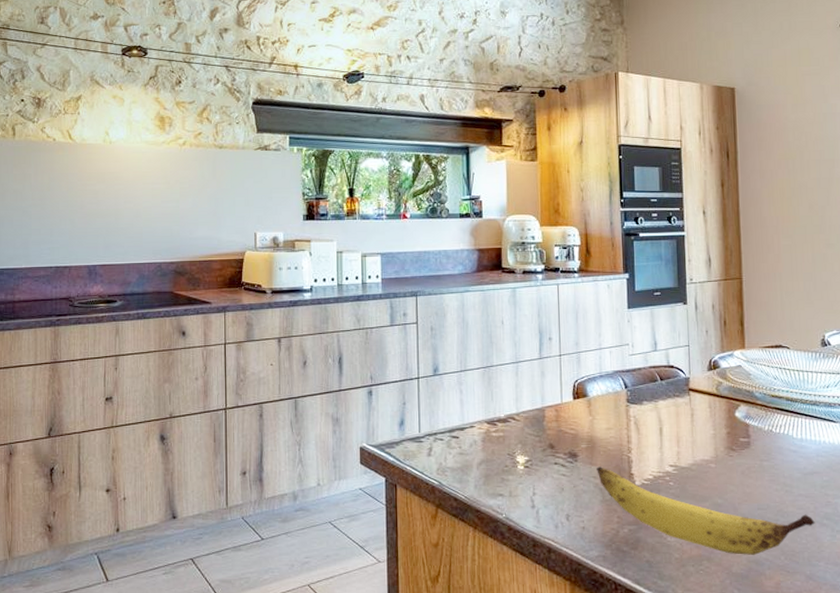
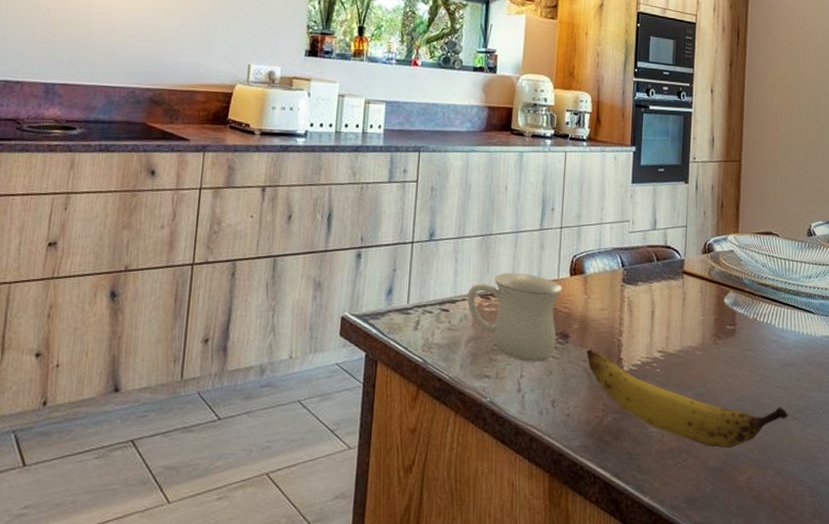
mug: none [474,400,567,481] -> present [467,273,563,362]

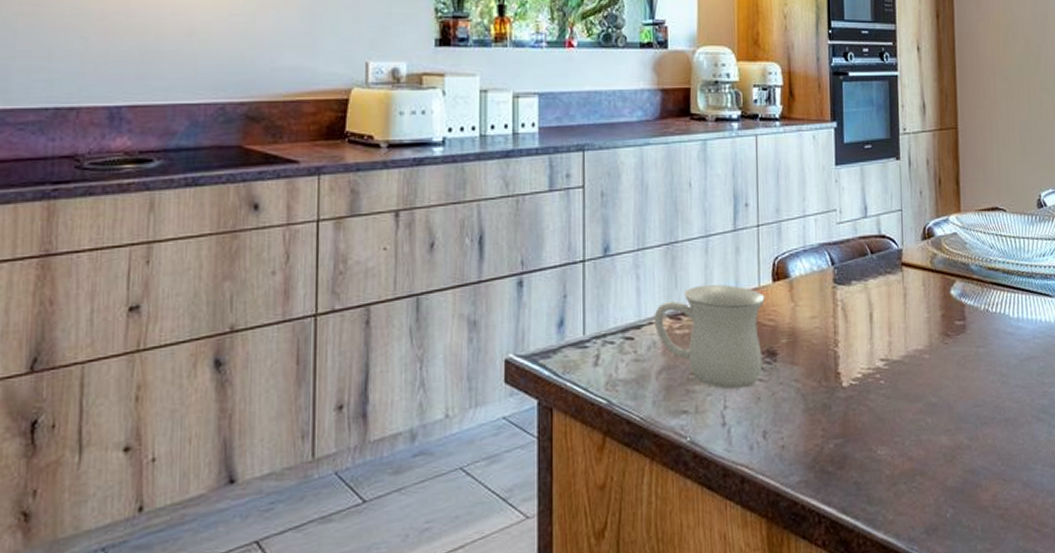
banana: present [586,349,788,449] -> none [799,366,1032,465]

